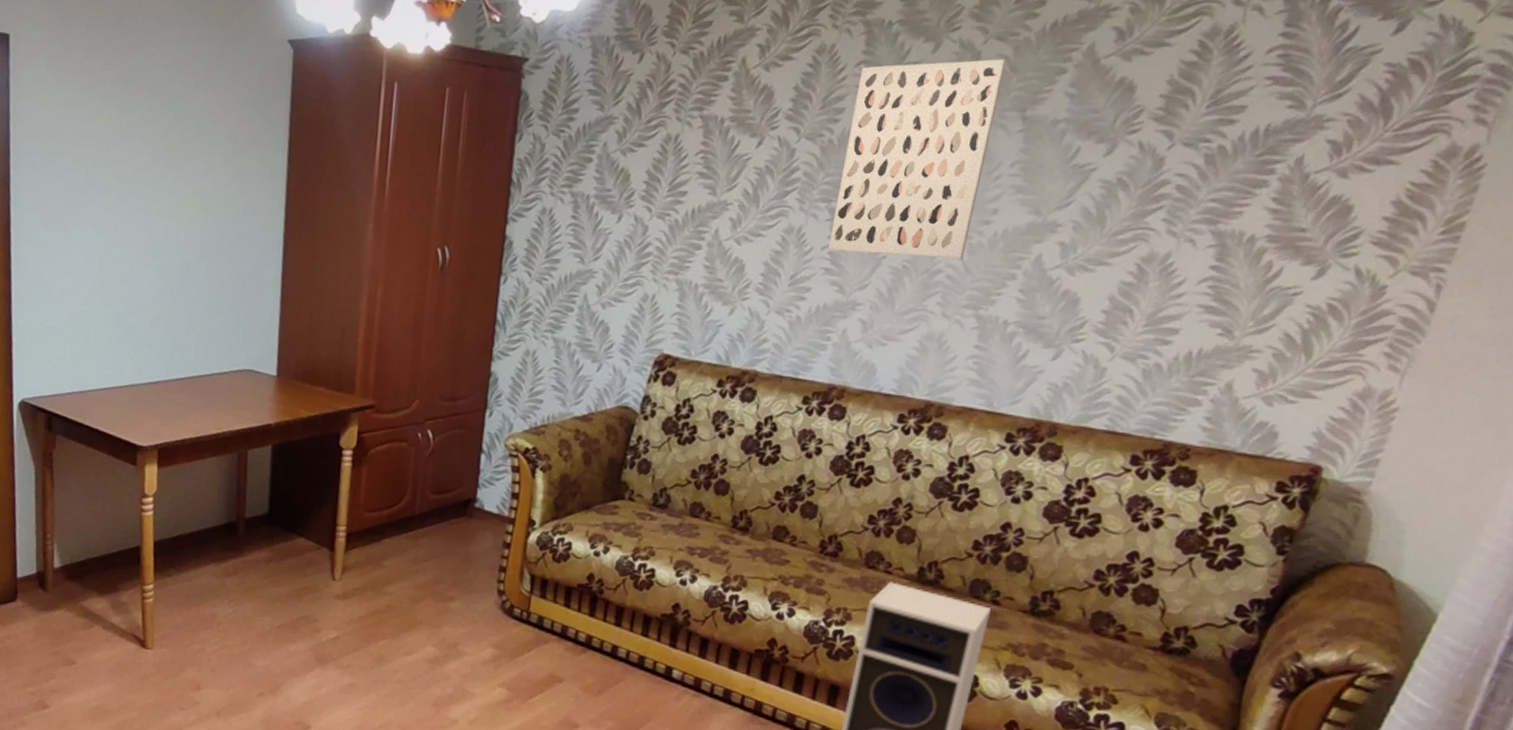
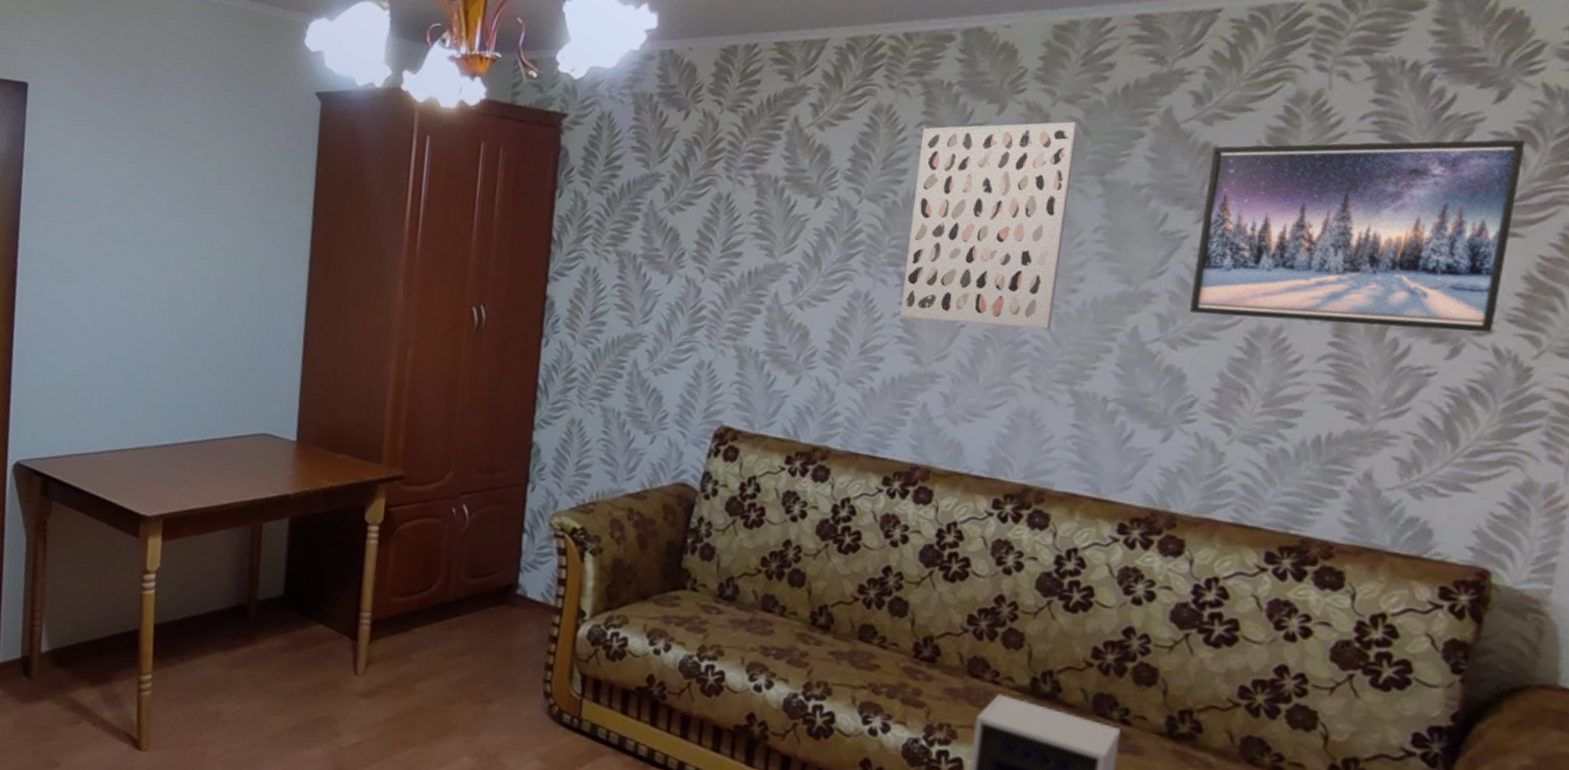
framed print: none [1089,70,1415,254] -> present [1189,139,1525,332]

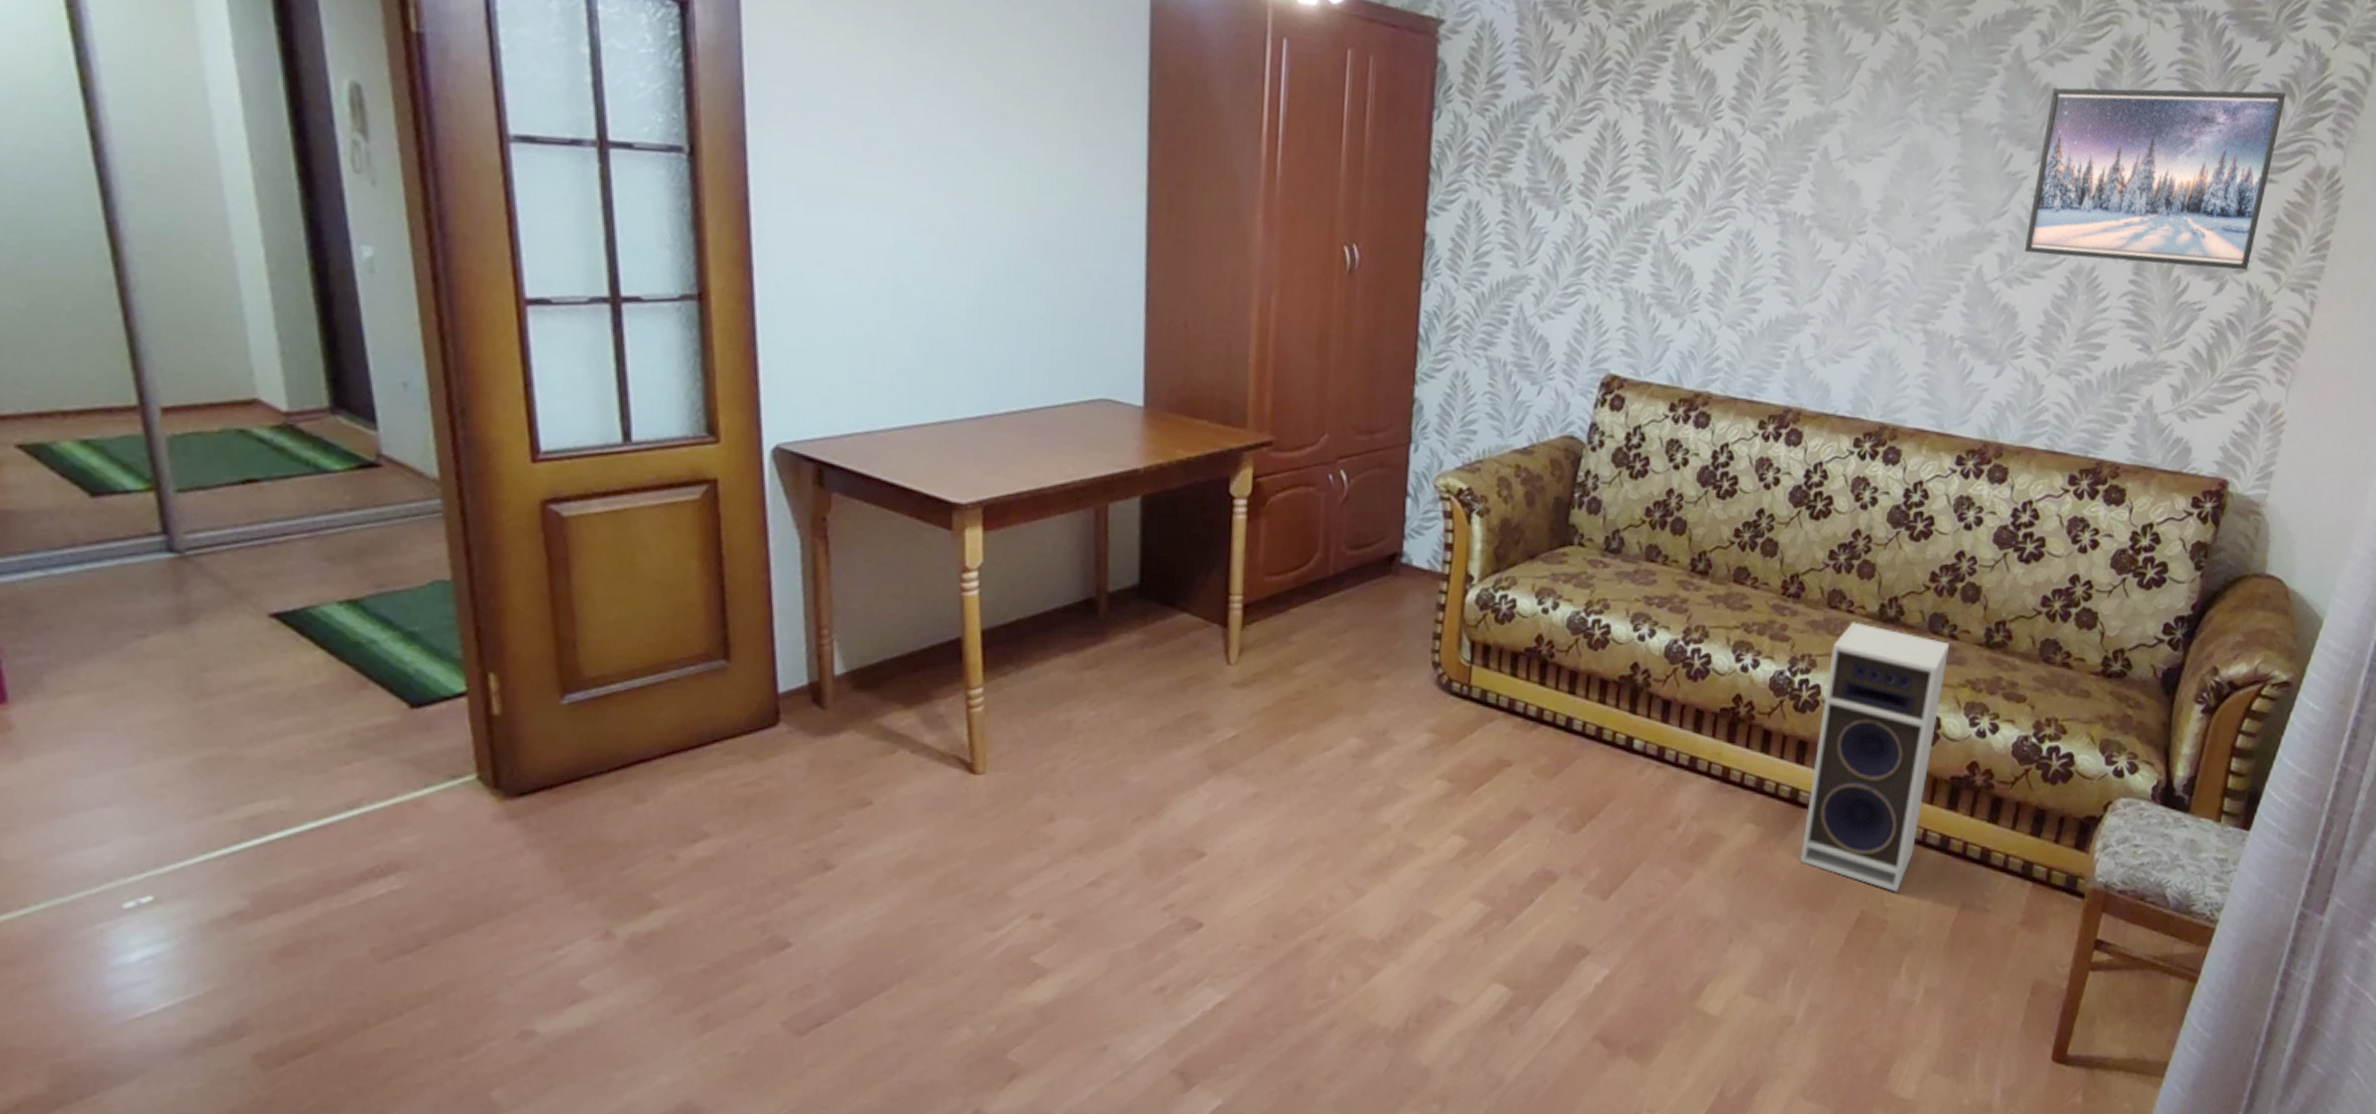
wall art: present [900,121,1078,330] -> none [1778,55,1942,270]

